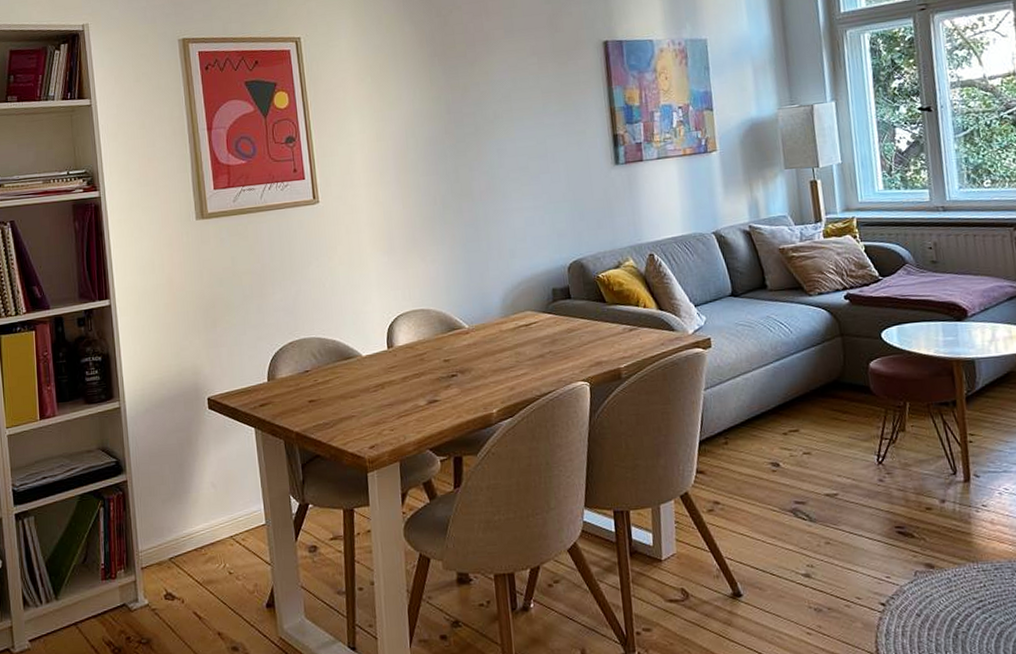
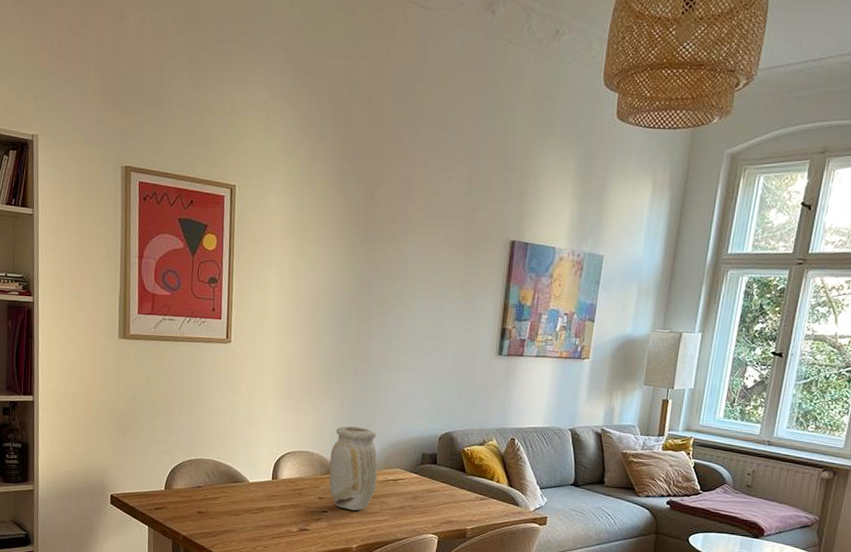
vase: none [448,271,508,369] -> present [328,426,378,511]

